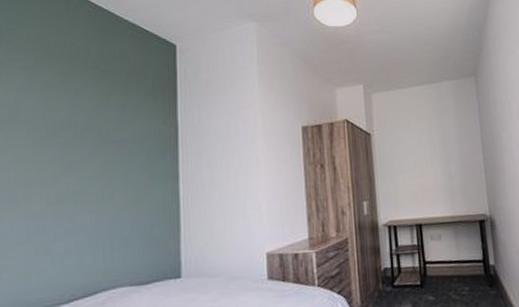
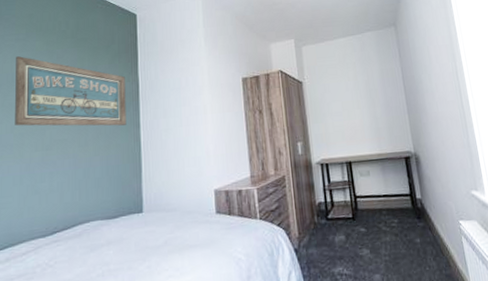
wall art: none [20,88,162,177] -> present [15,56,127,126]

